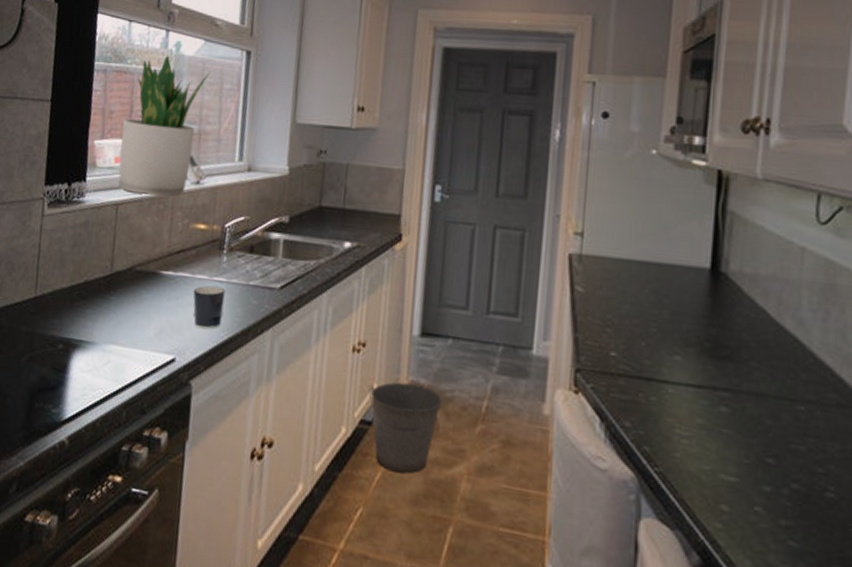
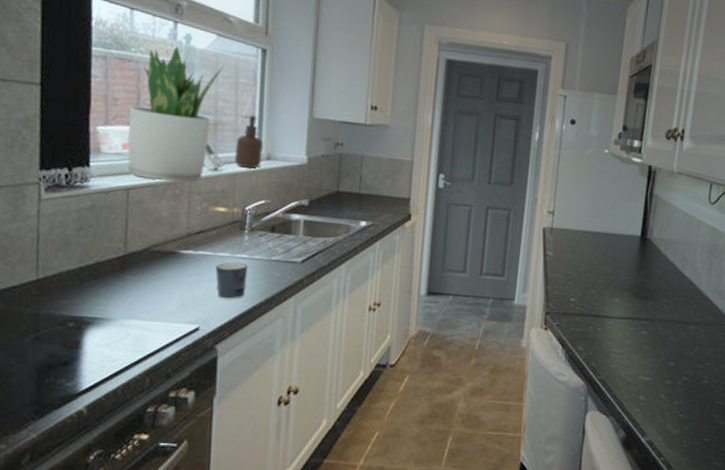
soap dispenser: none [216,122,245,181] -> present [234,115,264,169]
bucket: present [368,382,444,474] -> none [383,332,445,402]

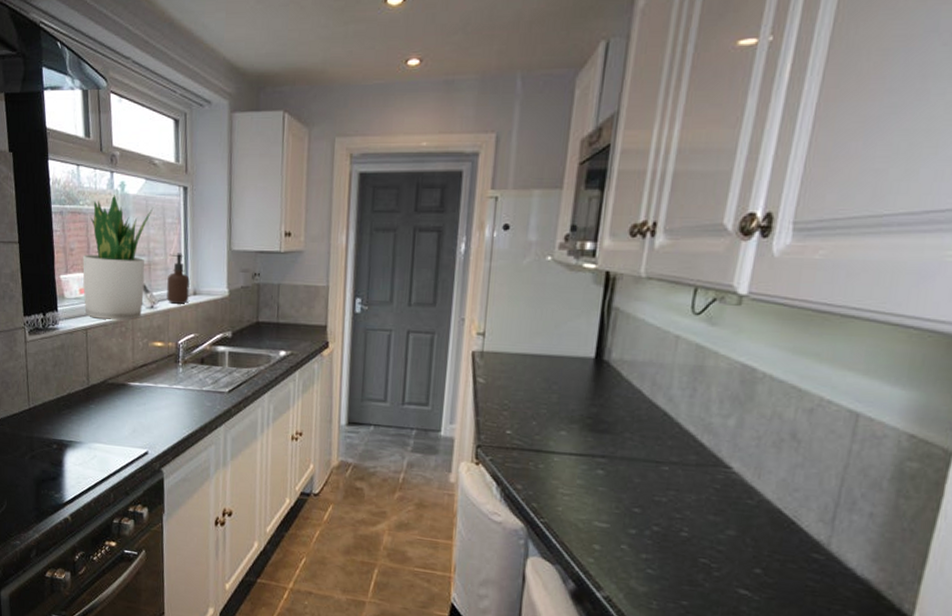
mug: present [215,262,248,301] -> none [157,392,184,428]

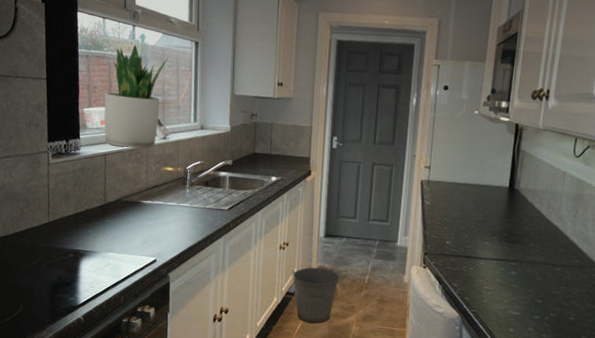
soap dispenser: present [167,253,190,304] -> none [178,94,198,137]
bucket: none [306,462,368,532] -> present [291,267,341,324]

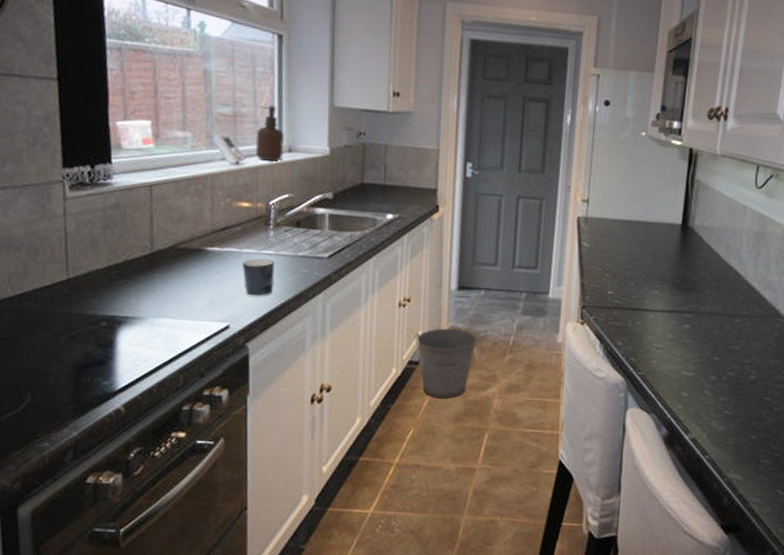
planter: present [104,44,169,149] -> none [147,35,242,177]
mug: none [166,209,190,240] -> present [242,258,275,298]
soap dispenser: none [178,94,198,137] -> present [256,105,284,161]

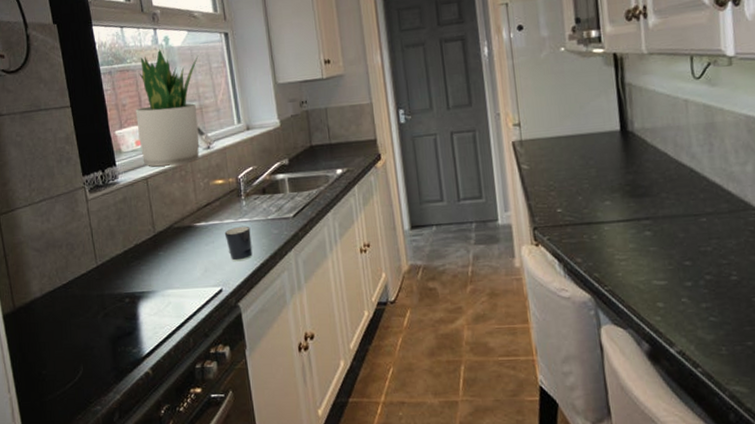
planter: none [147,35,242,177] -> present [136,49,199,167]
soap dispenser: present [256,105,284,161] -> none [218,93,243,141]
bucket: present [414,328,478,399] -> none [379,266,438,336]

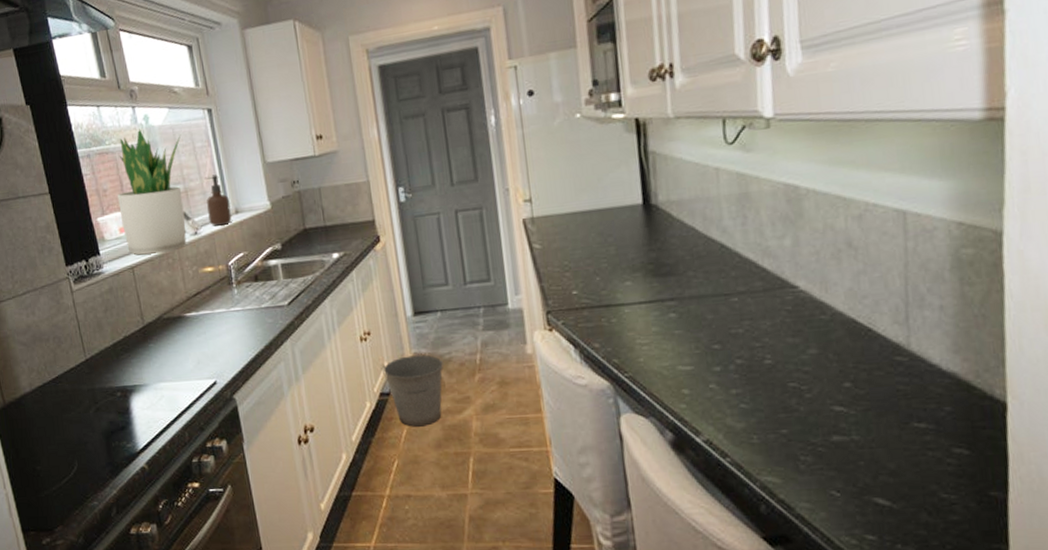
soap dispenser: none [218,93,243,141] -> present [204,174,232,226]
mug: present [224,226,253,262] -> none [216,315,247,353]
bucket: none [379,266,438,336] -> present [381,354,444,427]

